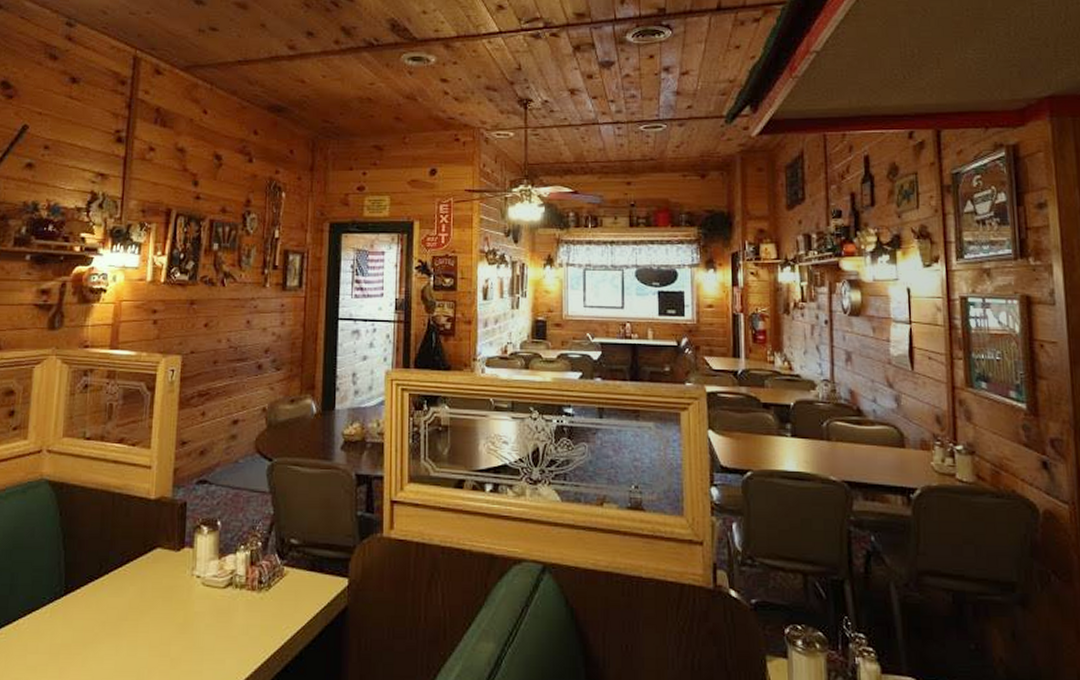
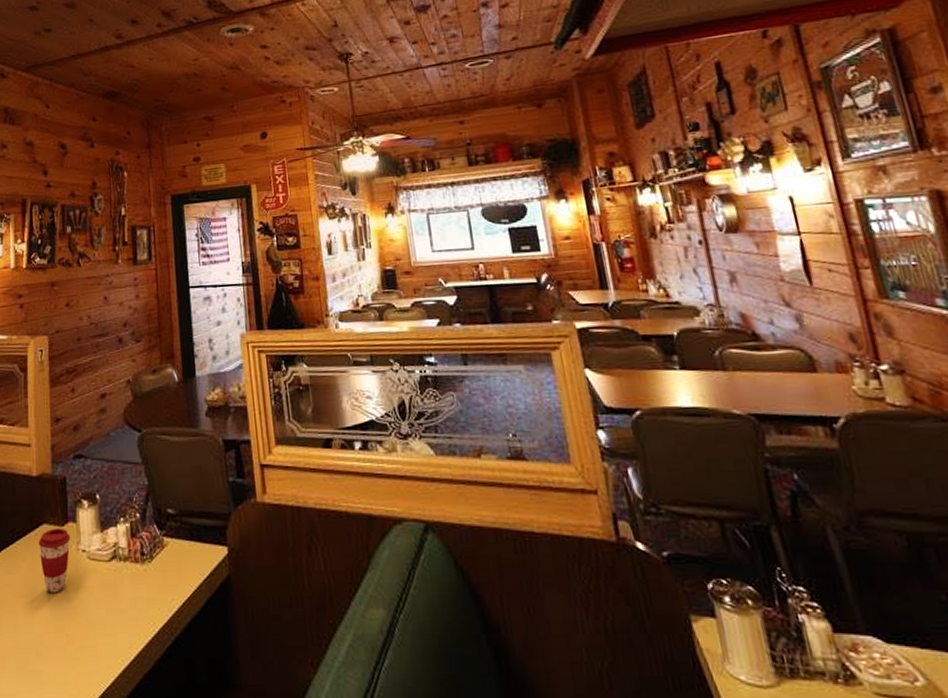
coffee cup: none [150,552,186,618] -> present [38,528,71,593]

